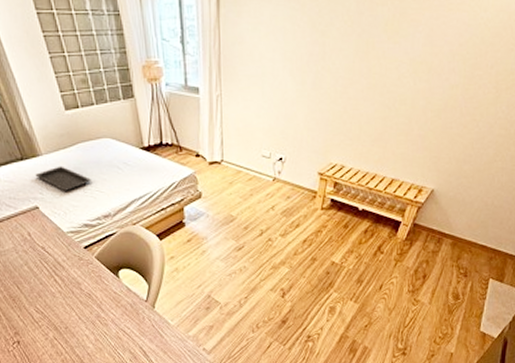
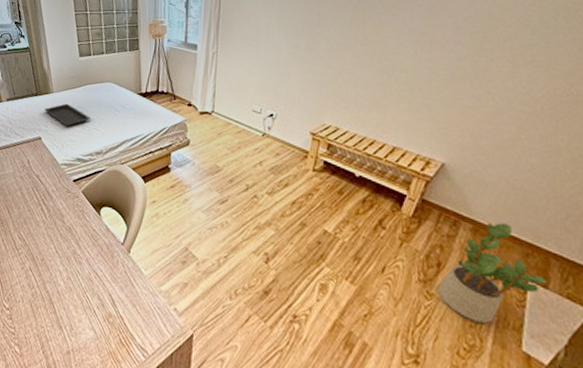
potted plant: none [422,235,503,316] -> present [437,223,547,324]

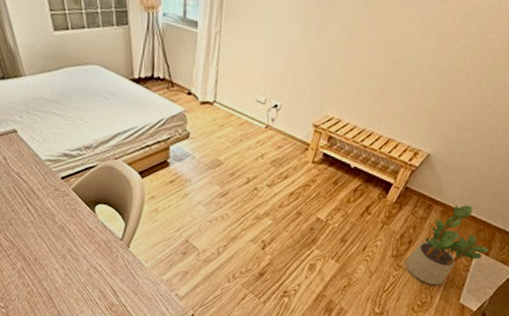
serving tray: present [44,103,90,126] -> none [16,89,75,117]

